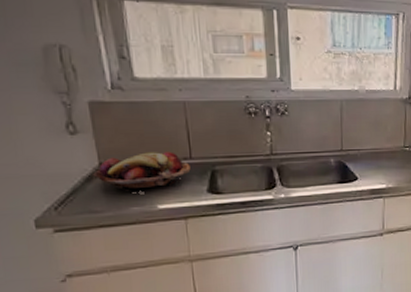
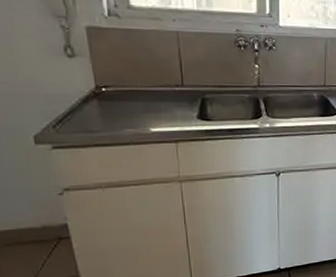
fruit basket: present [93,152,191,192] -> none [90,78,182,115]

